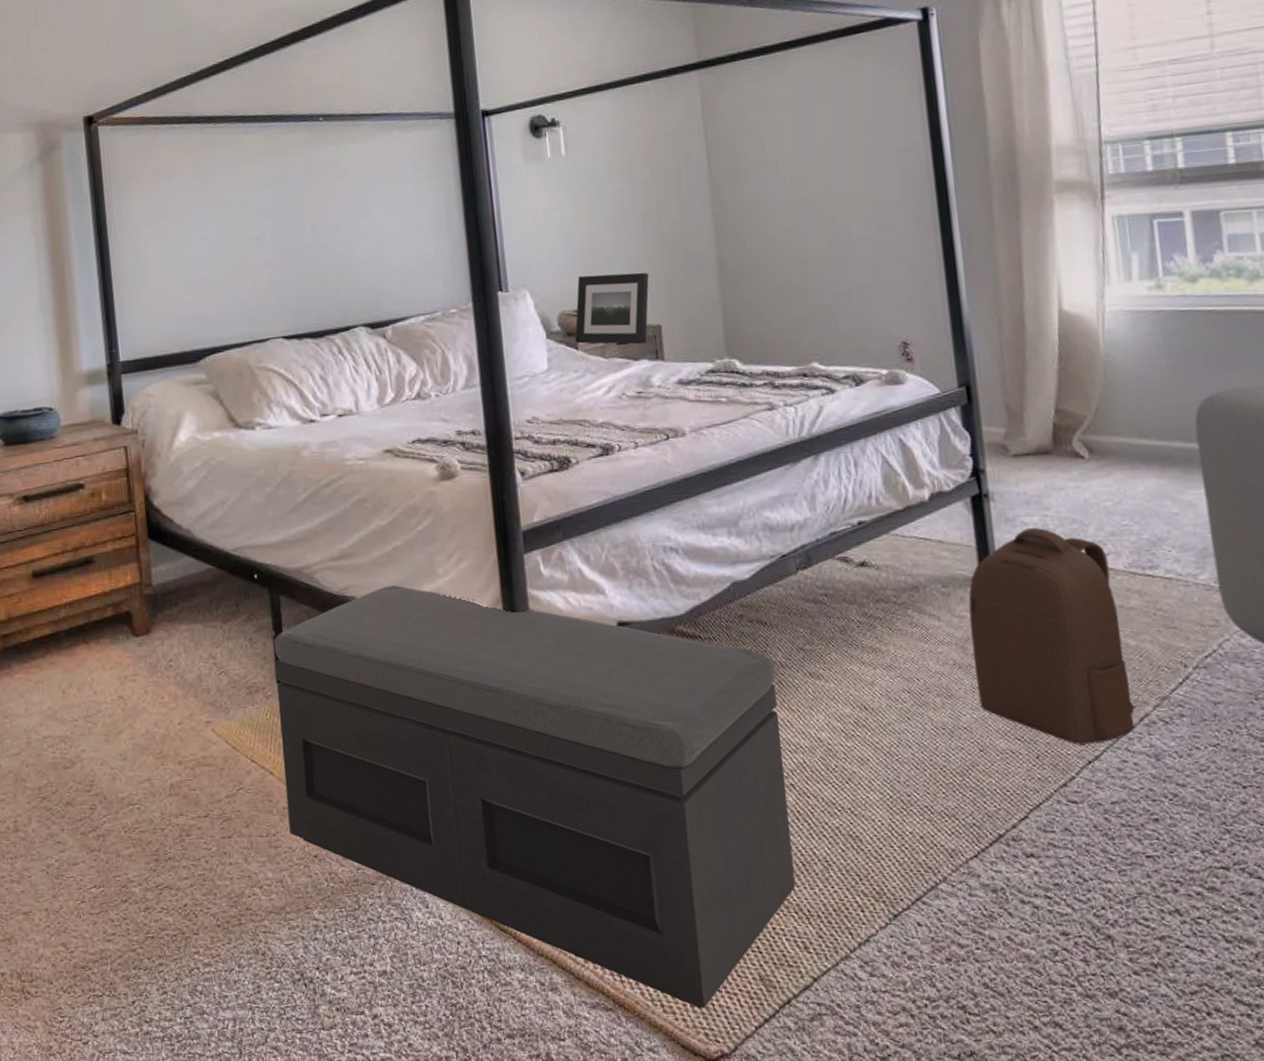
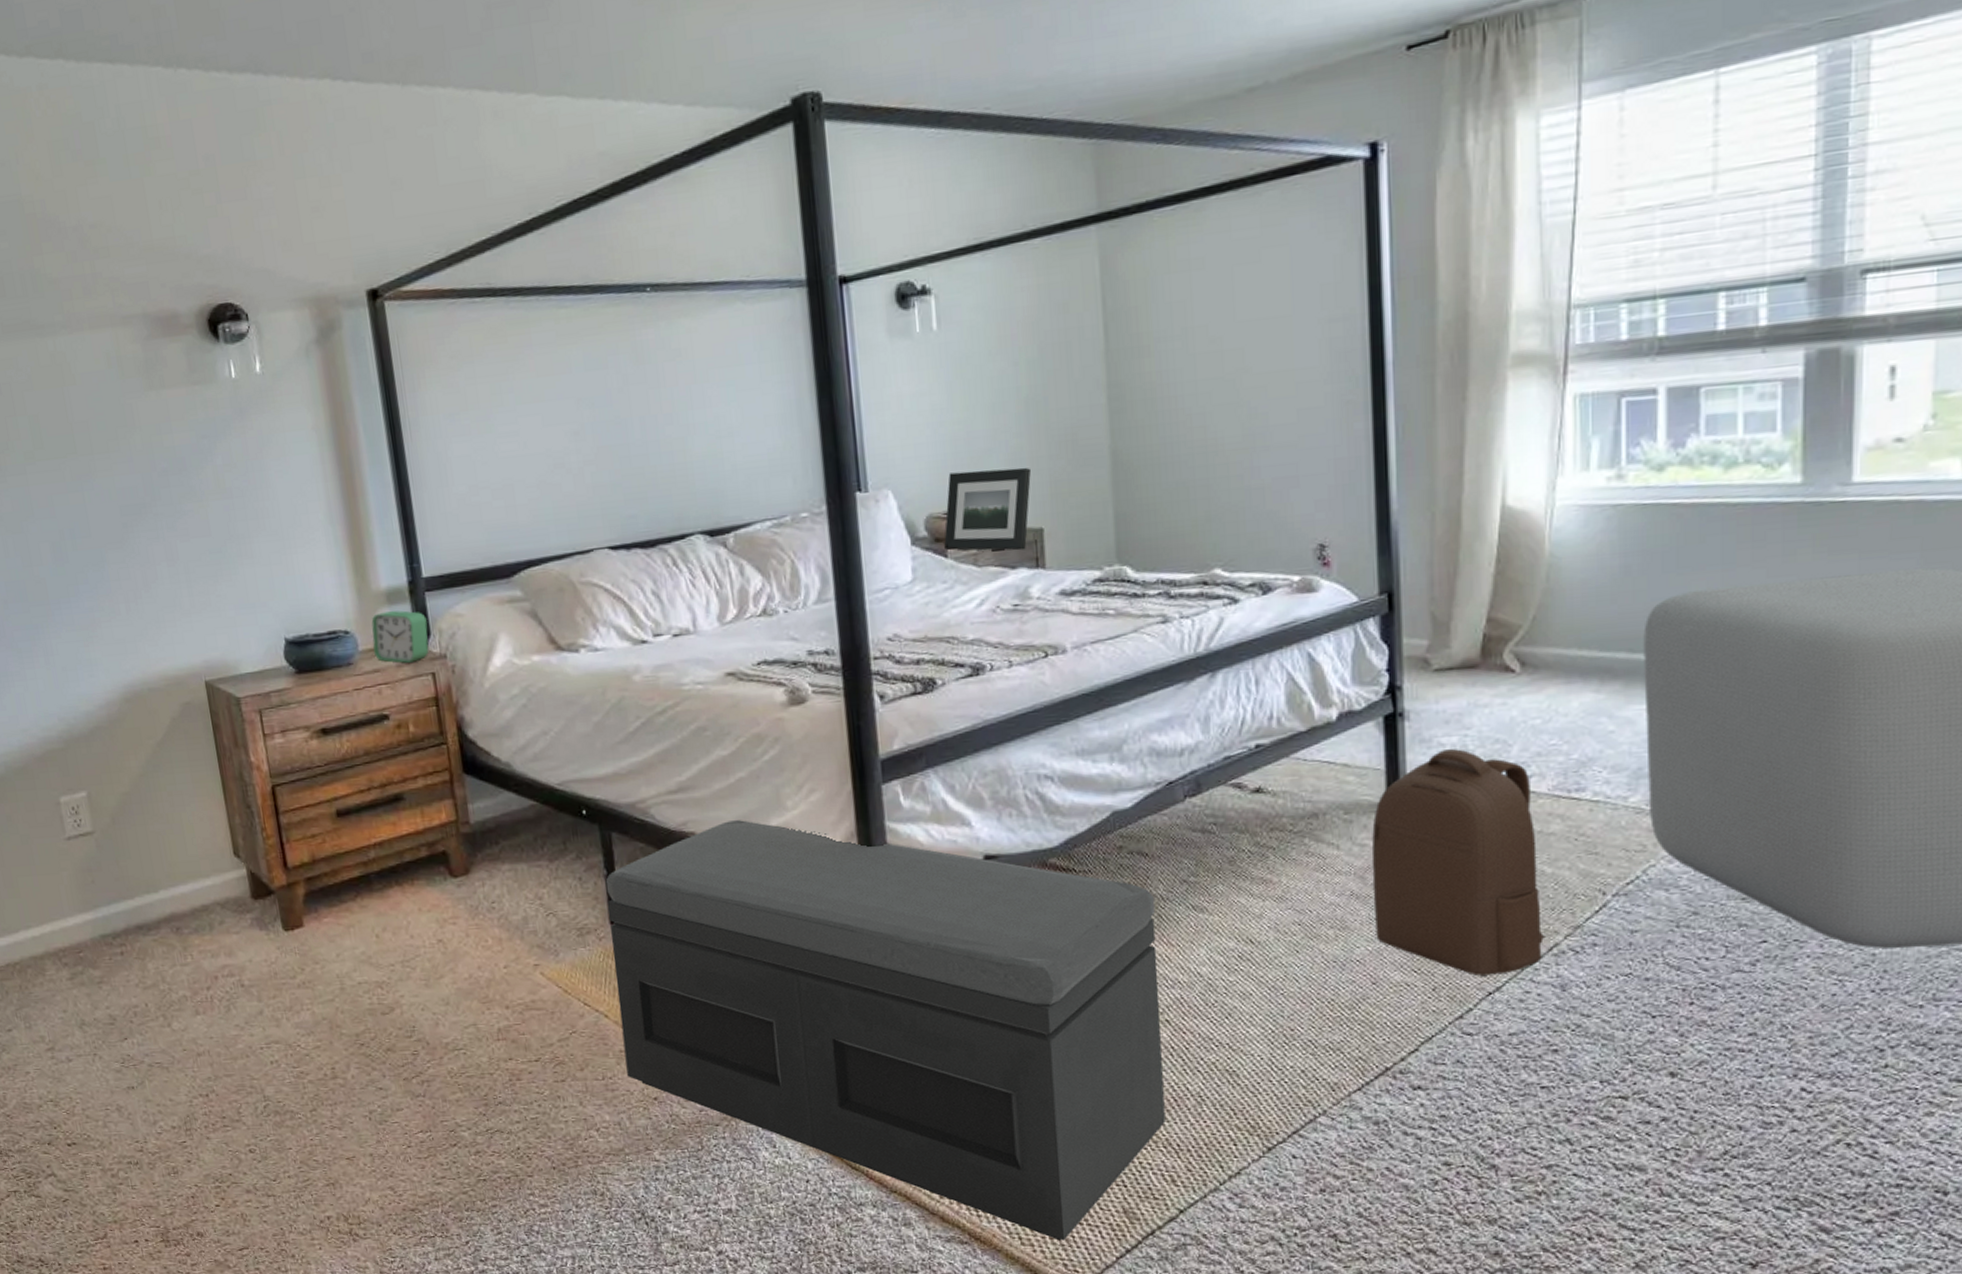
alarm clock: none [73,390,123,437] -> present [371,610,429,663]

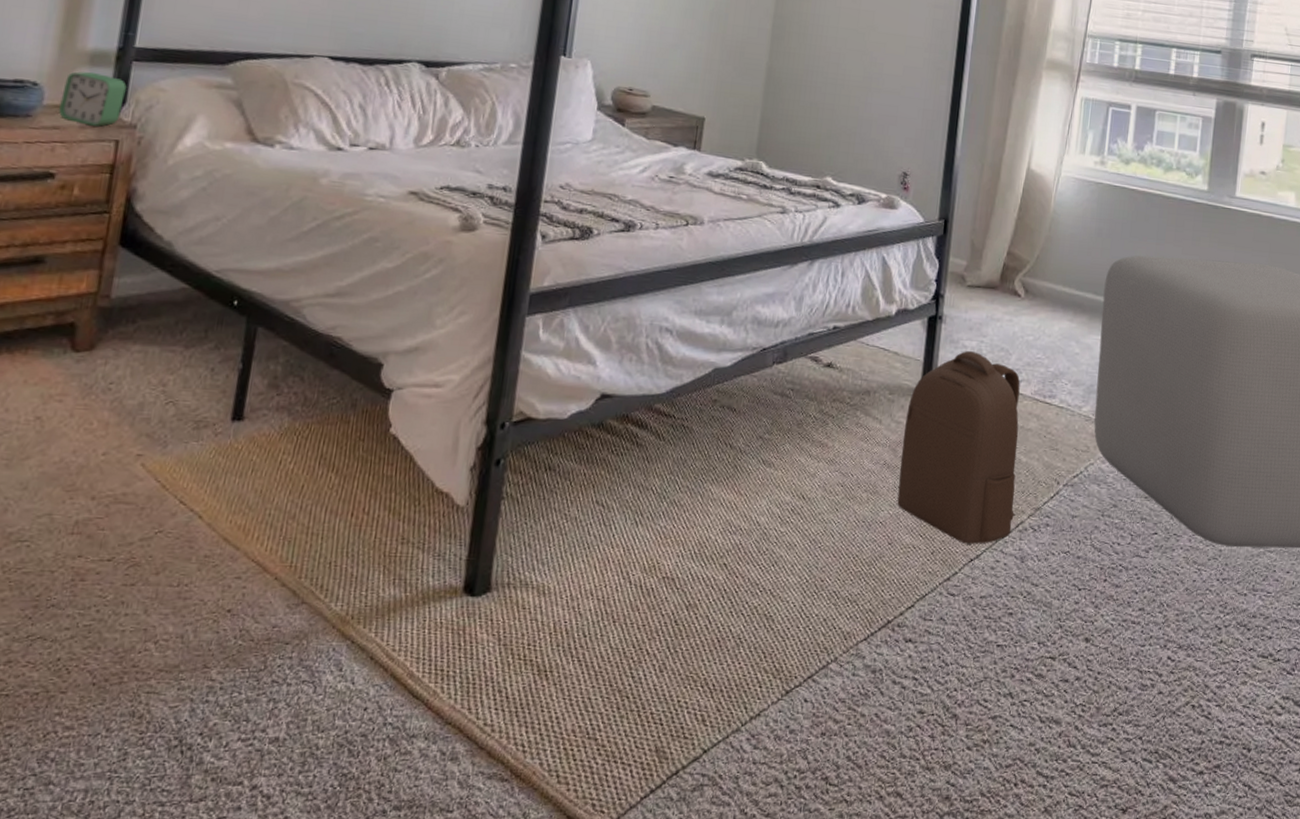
storage bench: present [605,820,1166,1241] -> none [205,331,735,779]
picture frame: present [944,467,1032,551] -> none [624,57,705,133]

